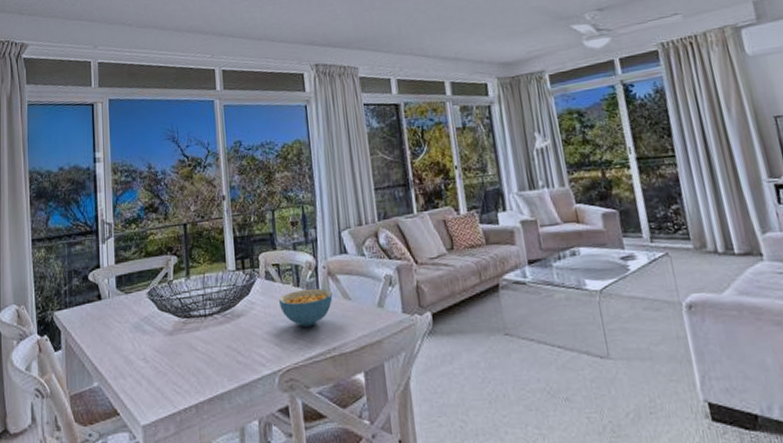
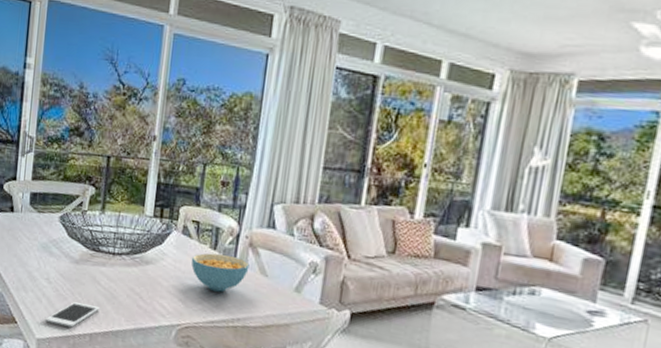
cell phone: none [148,374,201,405] -> present [45,302,100,328]

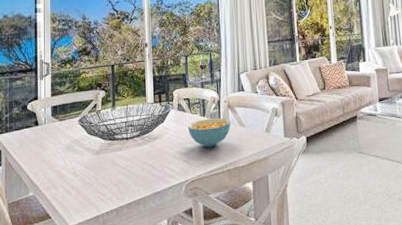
cell phone: present [45,302,100,328] -> none [76,185,121,210]

